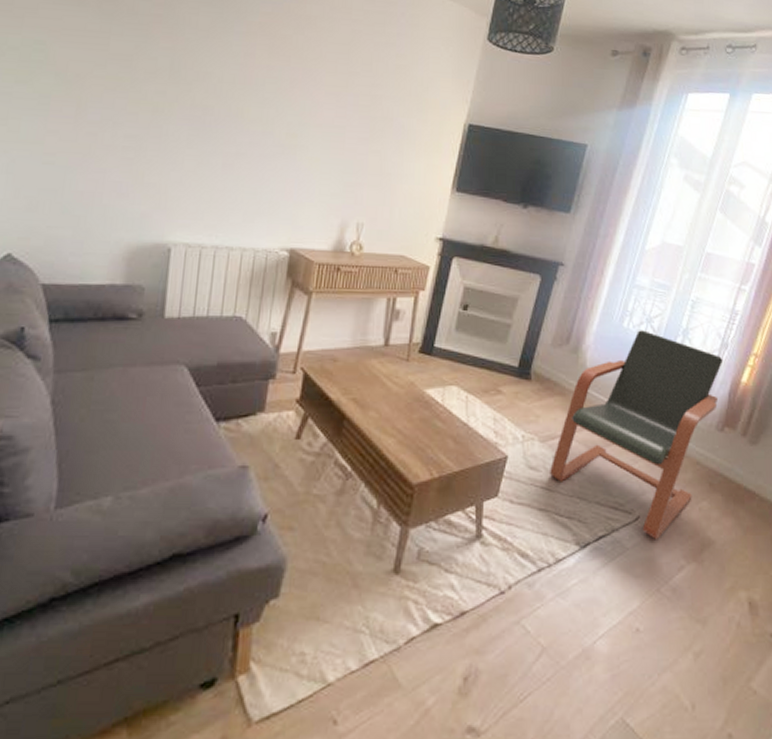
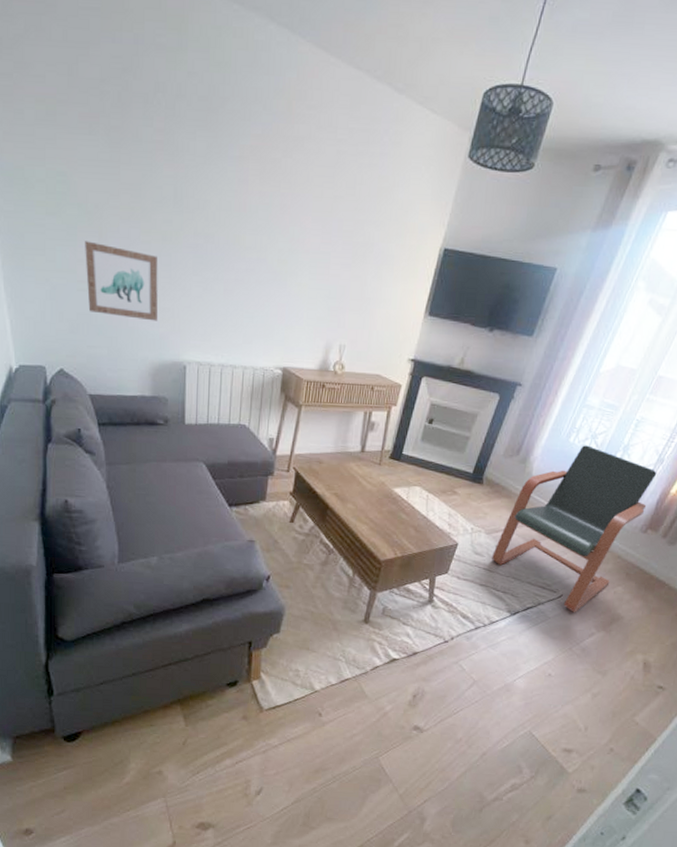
wall art: none [54,111,146,198] -> present [85,241,158,321]

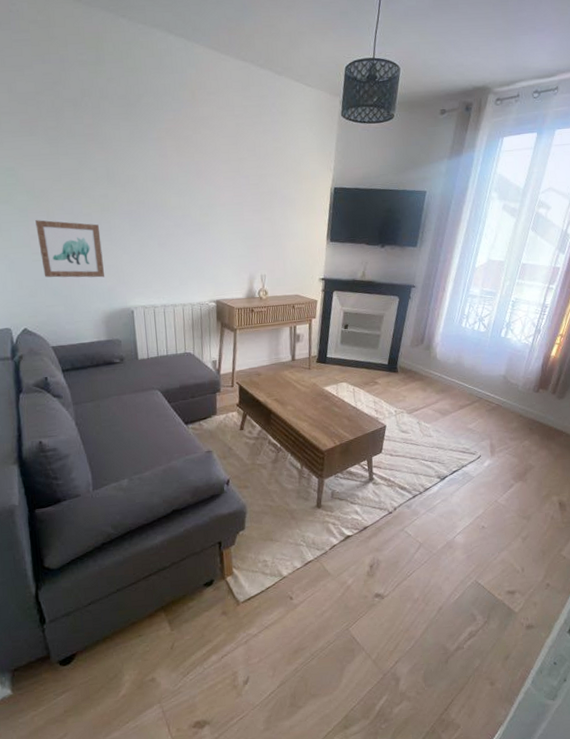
armchair: present [492,445,657,613] -> none [416,327,537,470]

